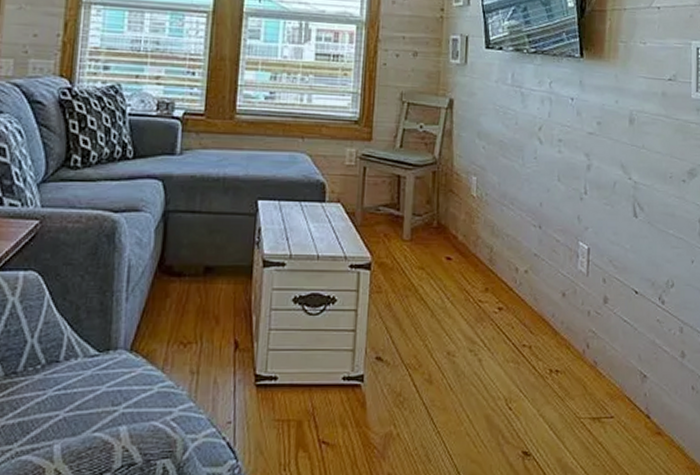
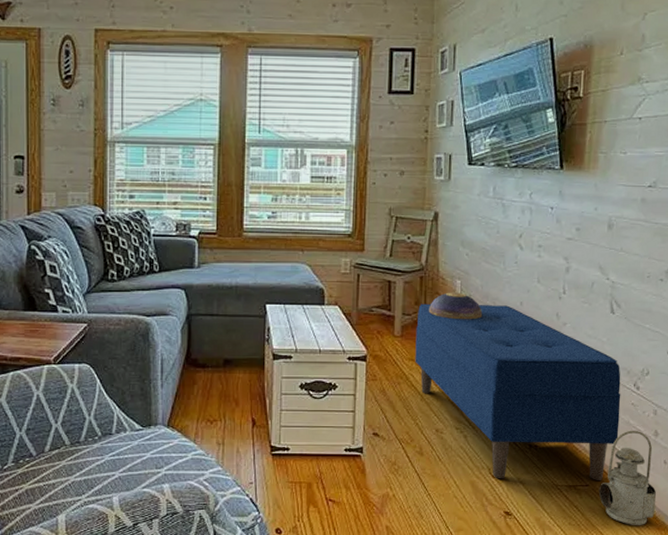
bench: none [425,202,646,412] -> present [415,303,621,480]
decorative bowl: none [441,190,500,222] -> present [428,292,483,320]
lantern: none [624,350,685,465] -> present [598,430,657,526]

